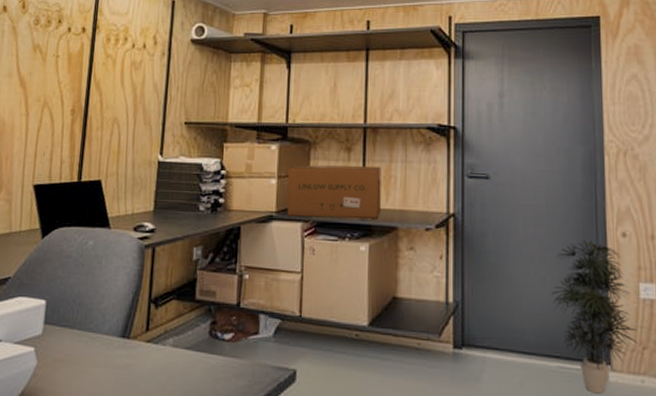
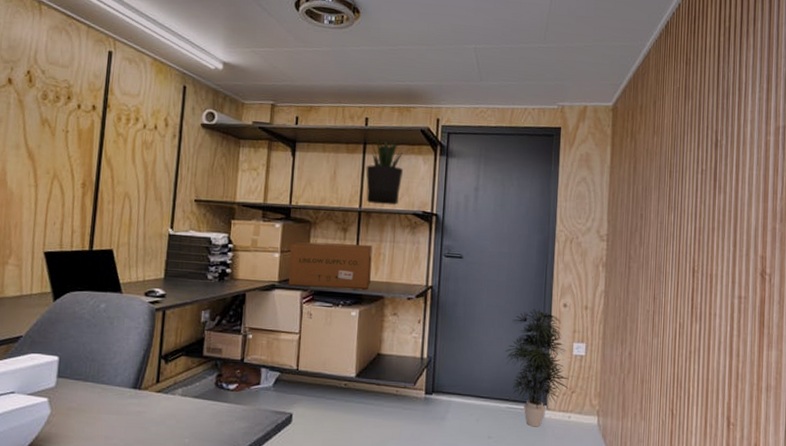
planter: none [370,39,412,119] -> present [366,134,404,206]

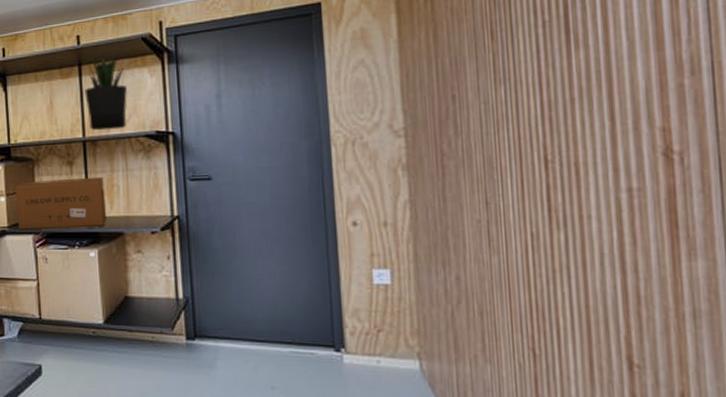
plant: present [506,308,569,427] -> none [281,231,373,375]

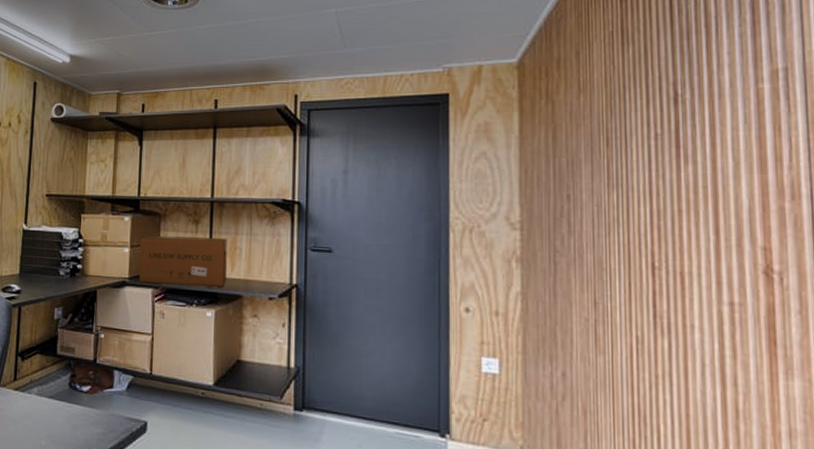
planter: present [84,52,127,131] -> none [217,117,258,194]

